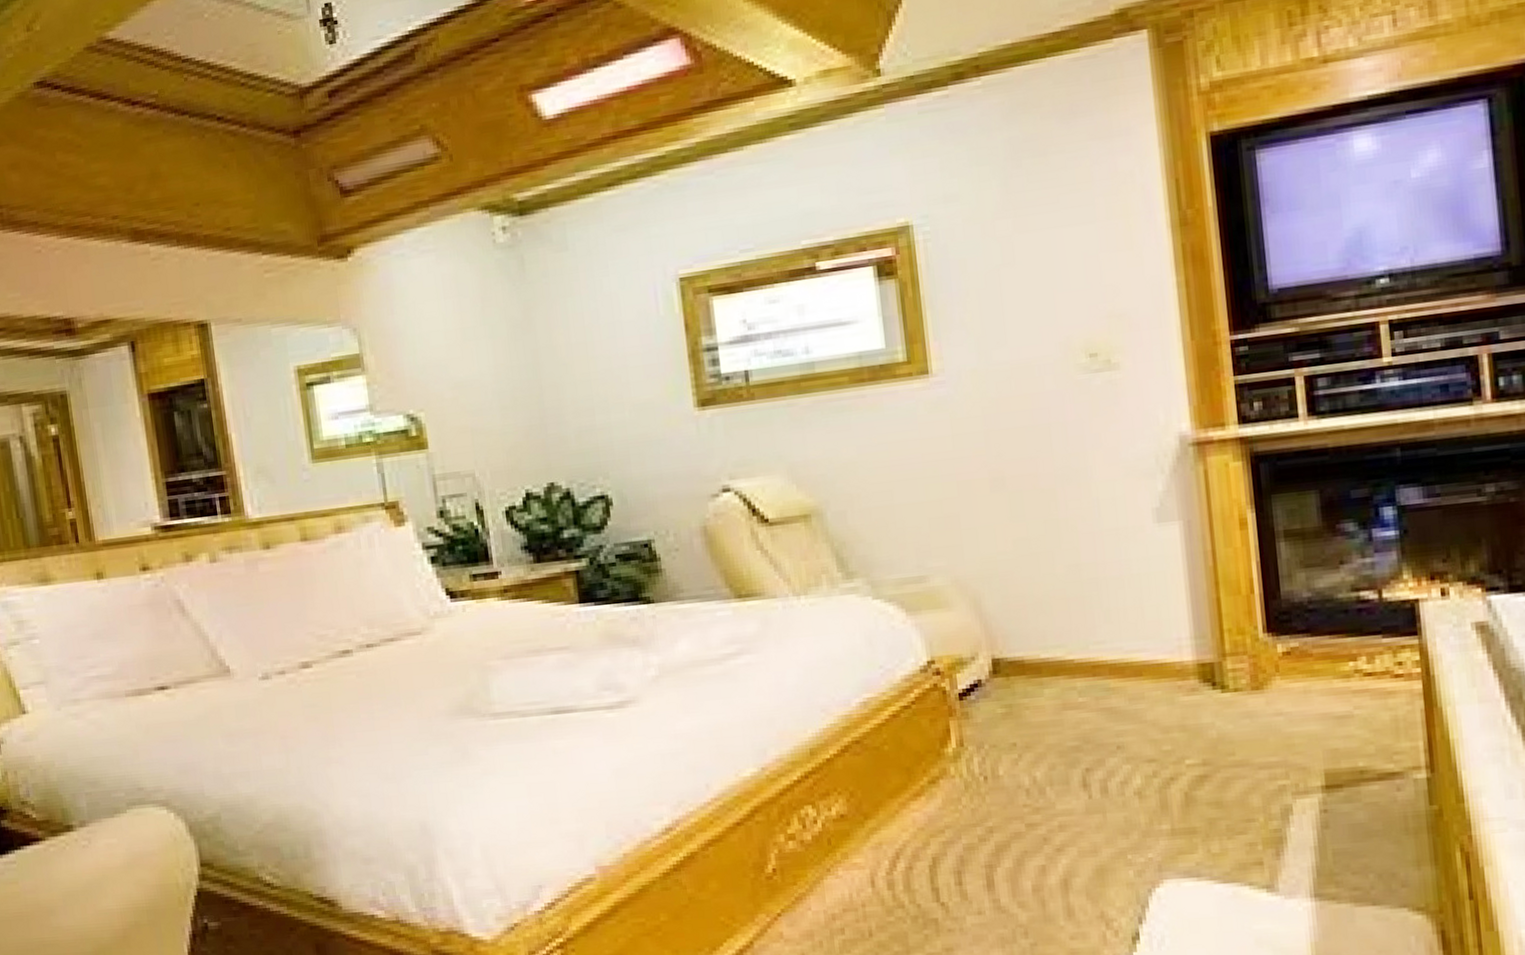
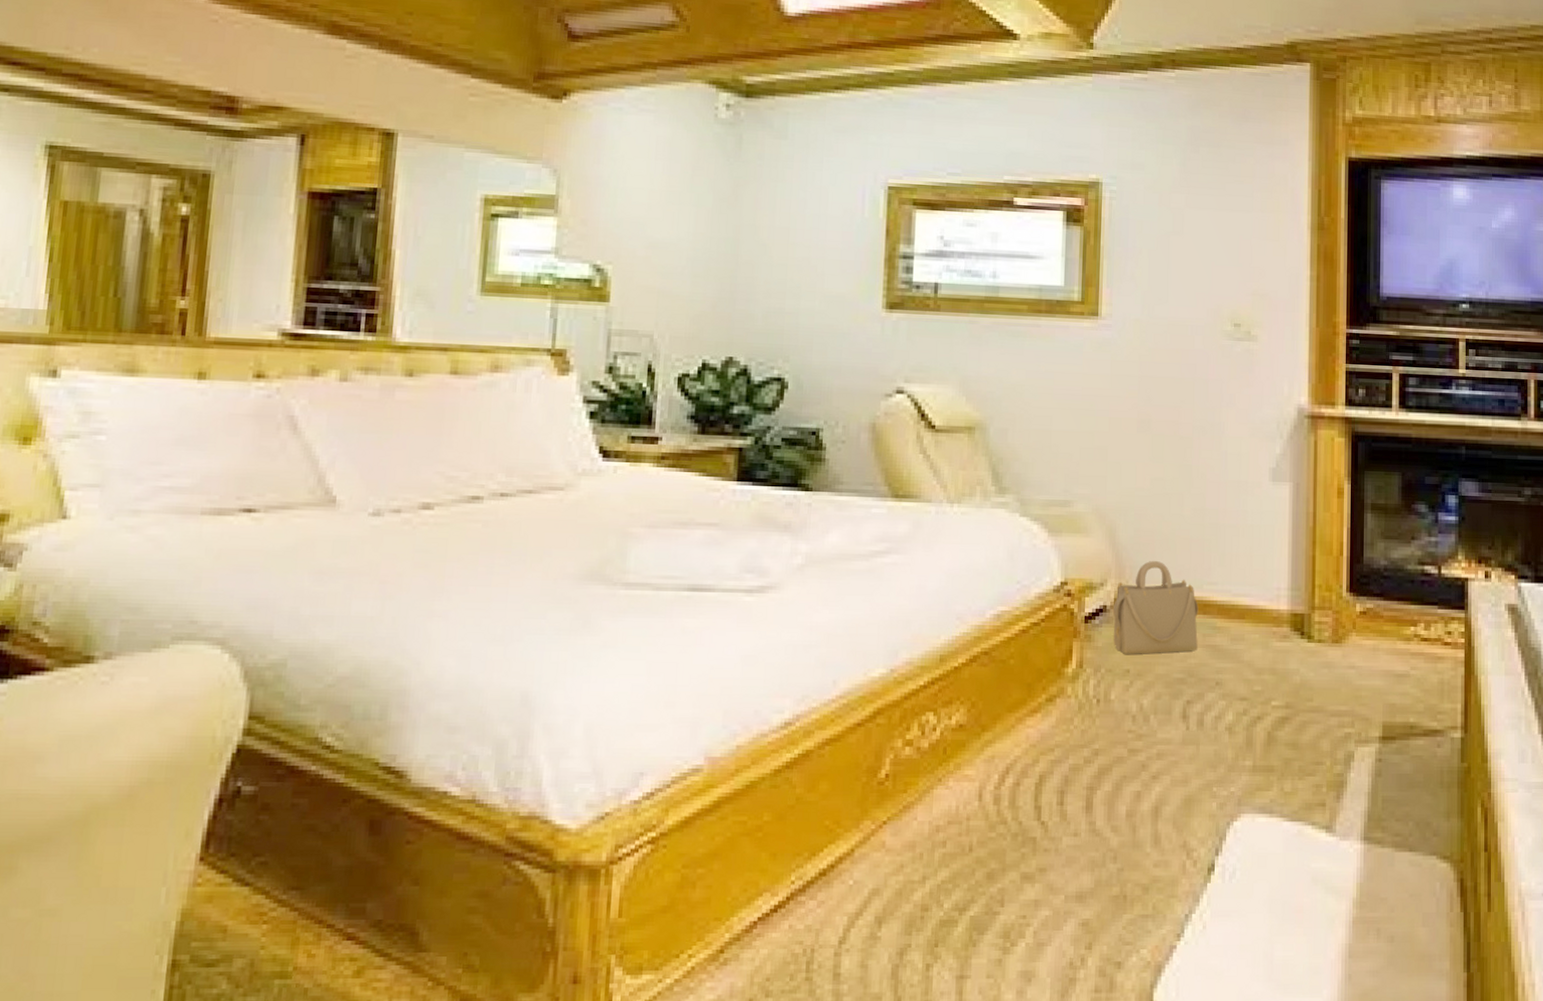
handbag: none [989,626,1091,728] -> present [1113,561,1199,654]

